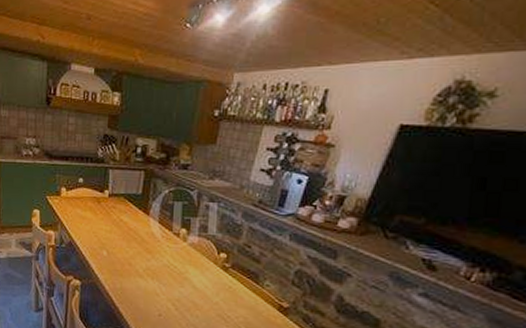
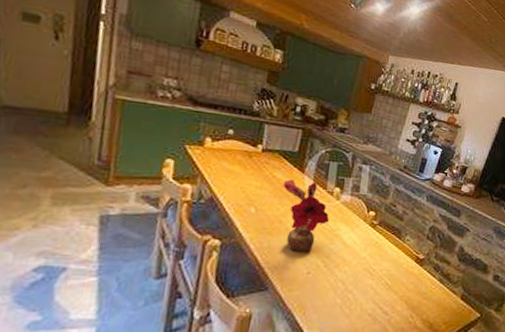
flower: none [130,222,177,294] -> present [283,179,329,252]

